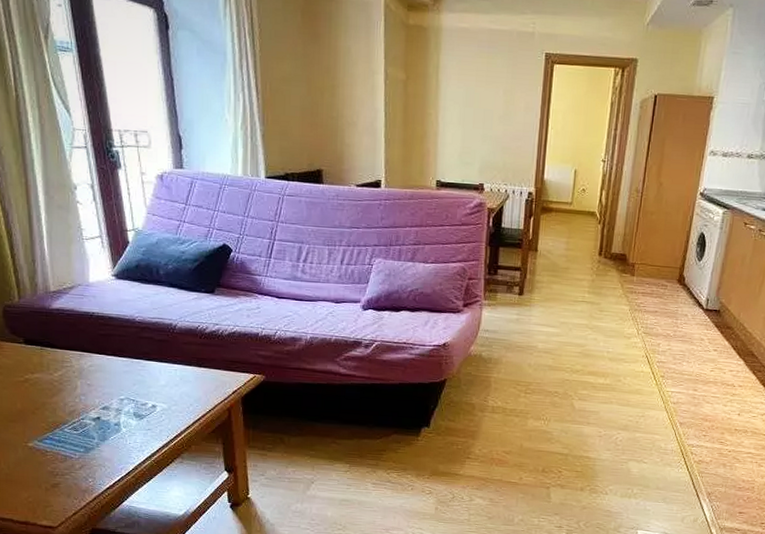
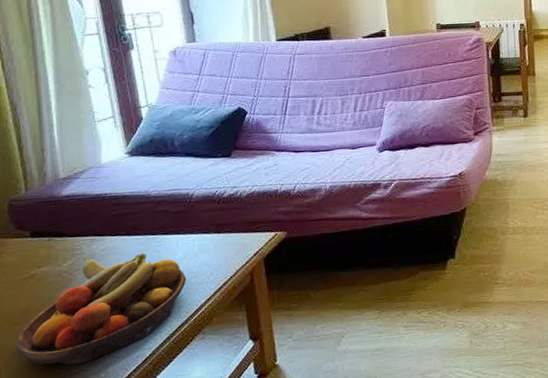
fruit bowl: none [14,372,167,467] -> present [16,252,186,365]

